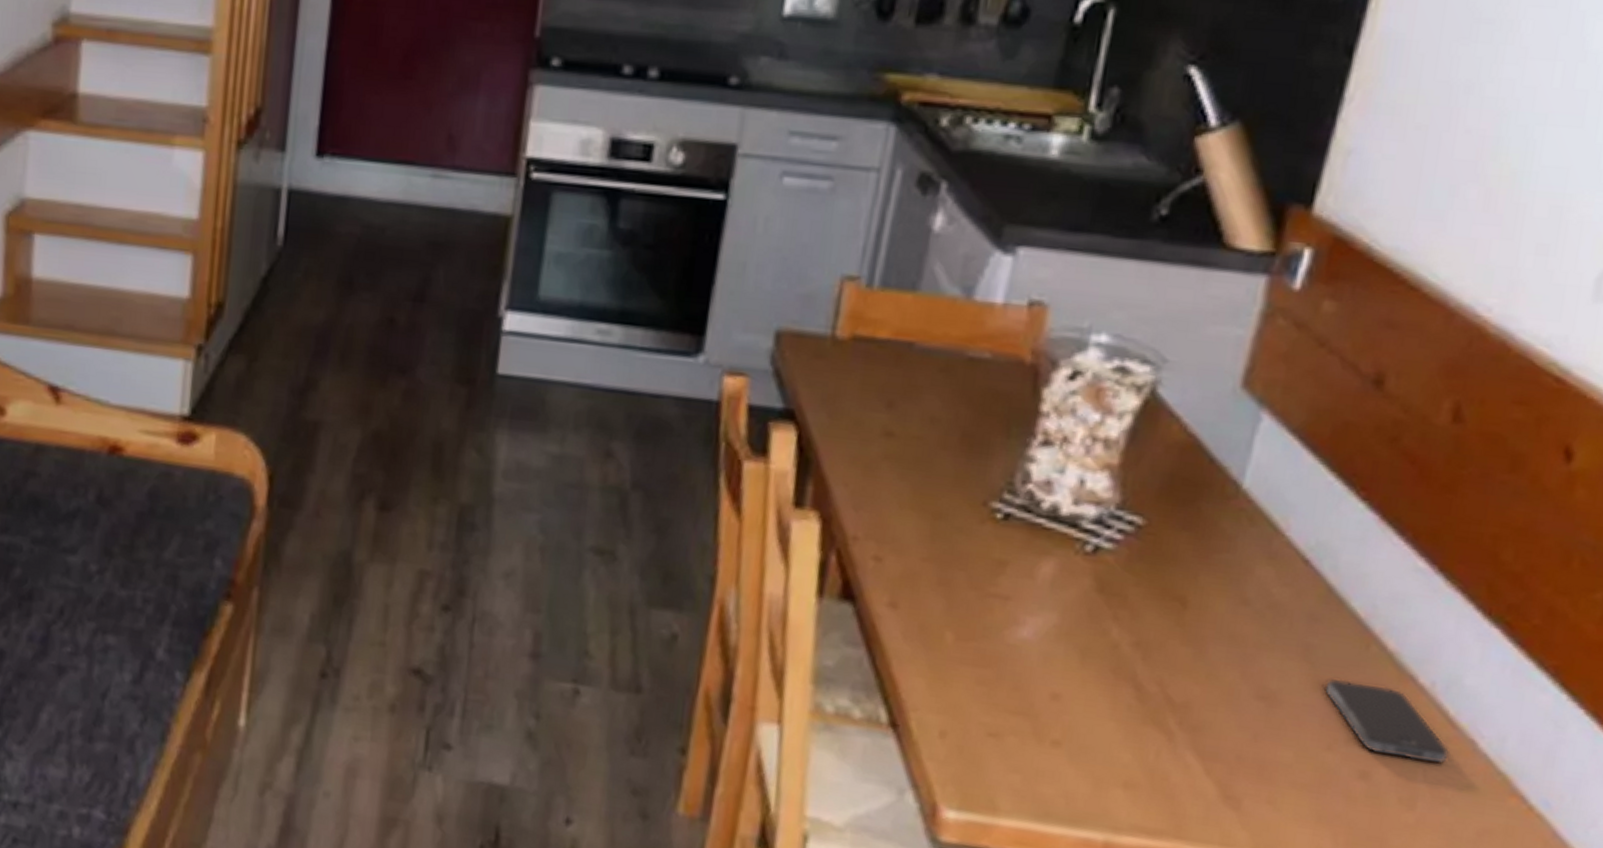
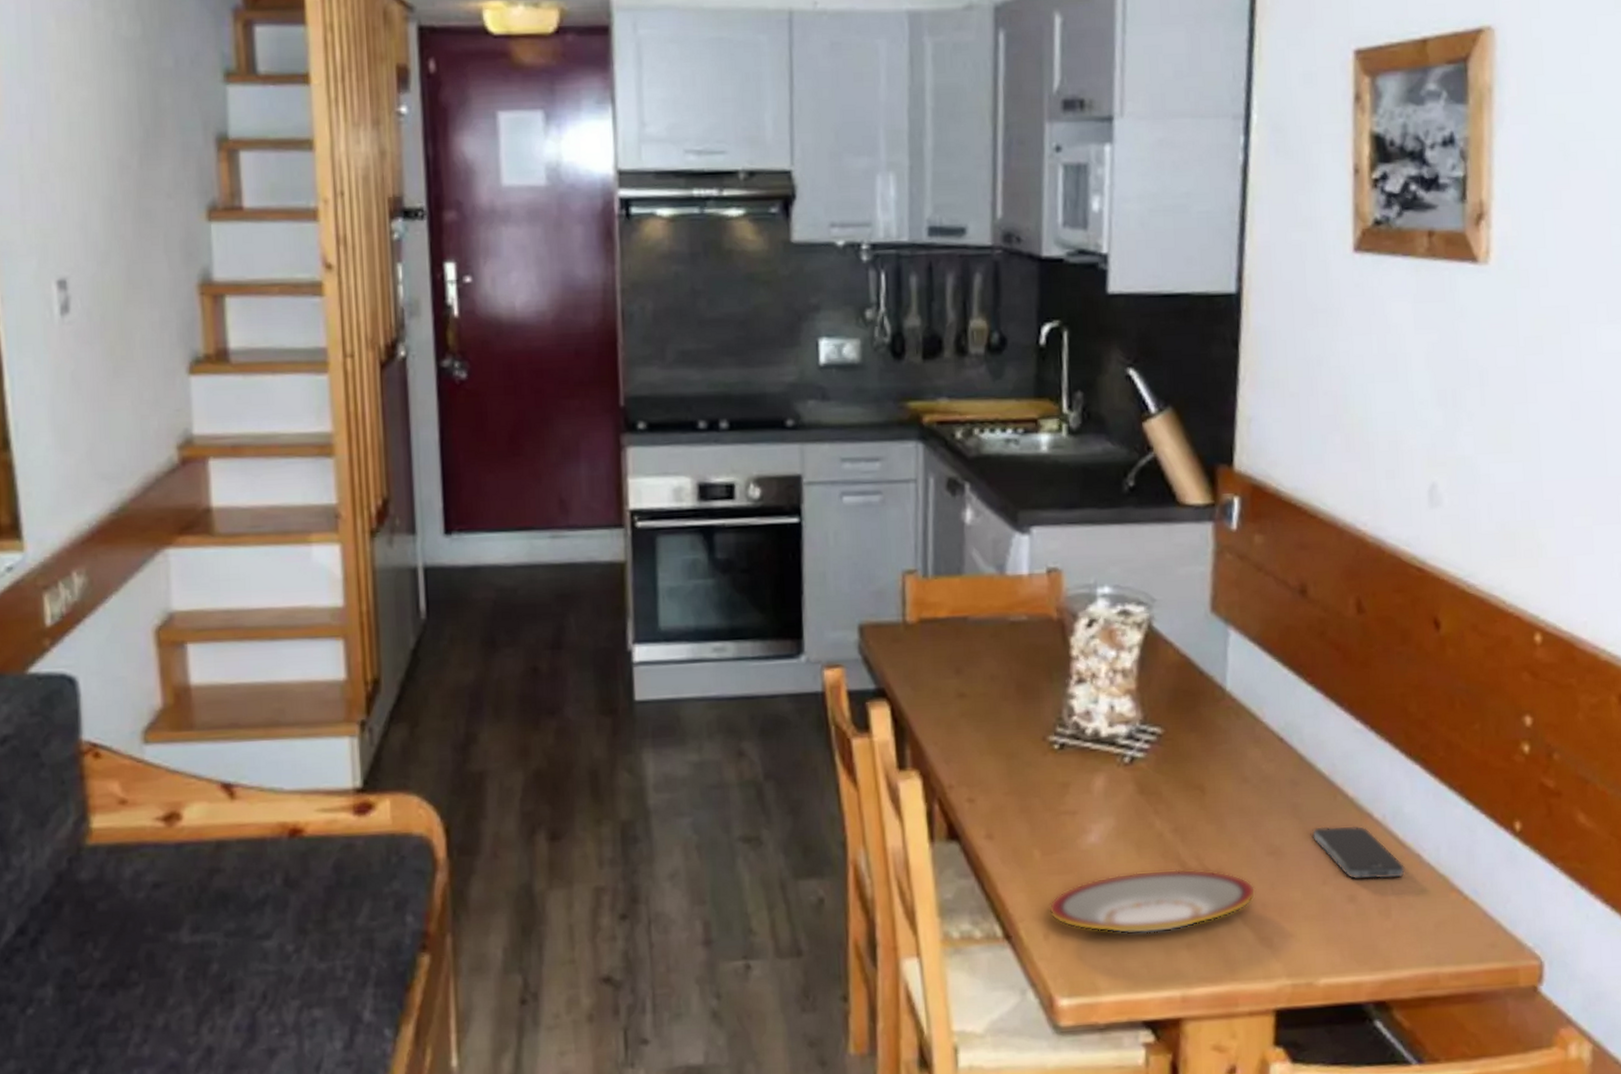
plate: none [952,681,1232,764] -> present [1049,869,1256,935]

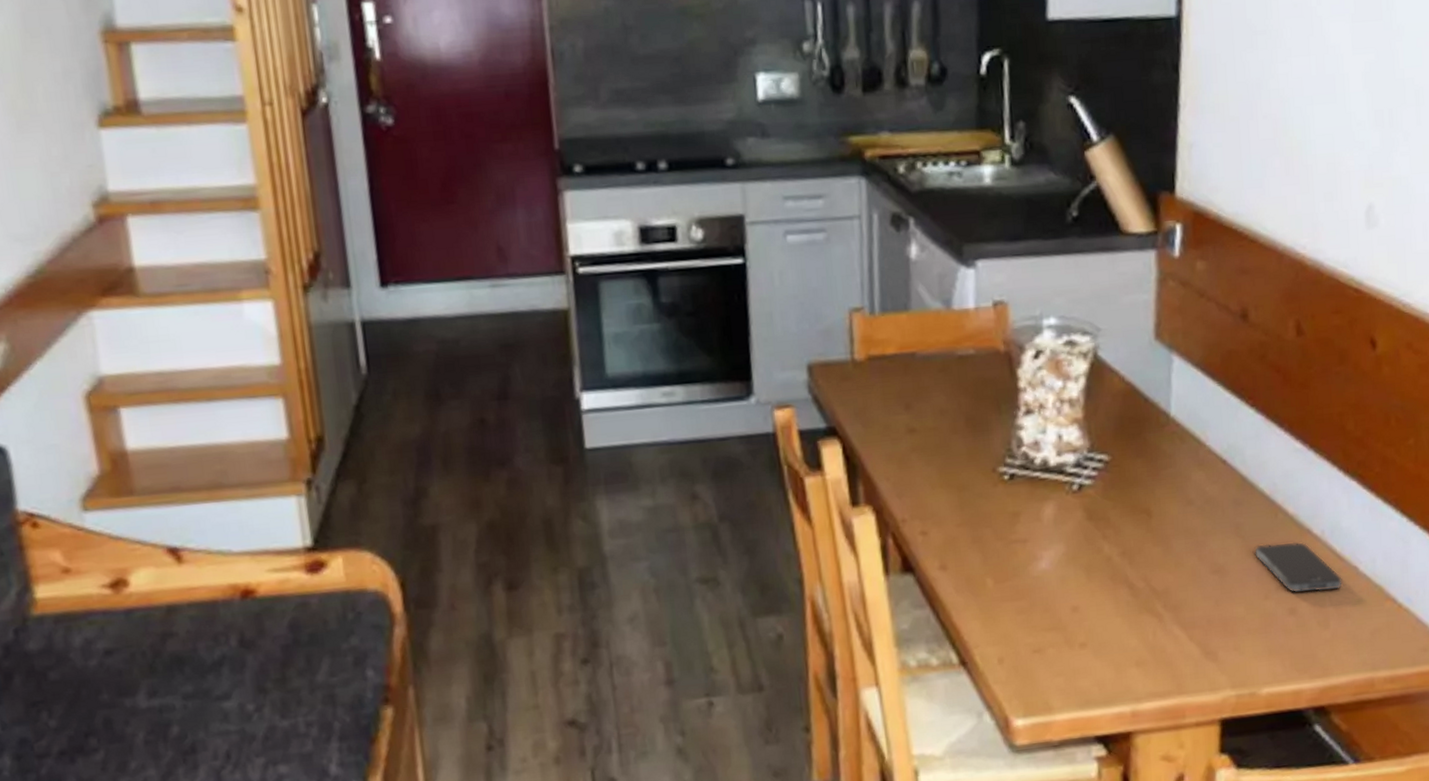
plate: present [1049,869,1256,935] -> none [1002,590,1201,656]

